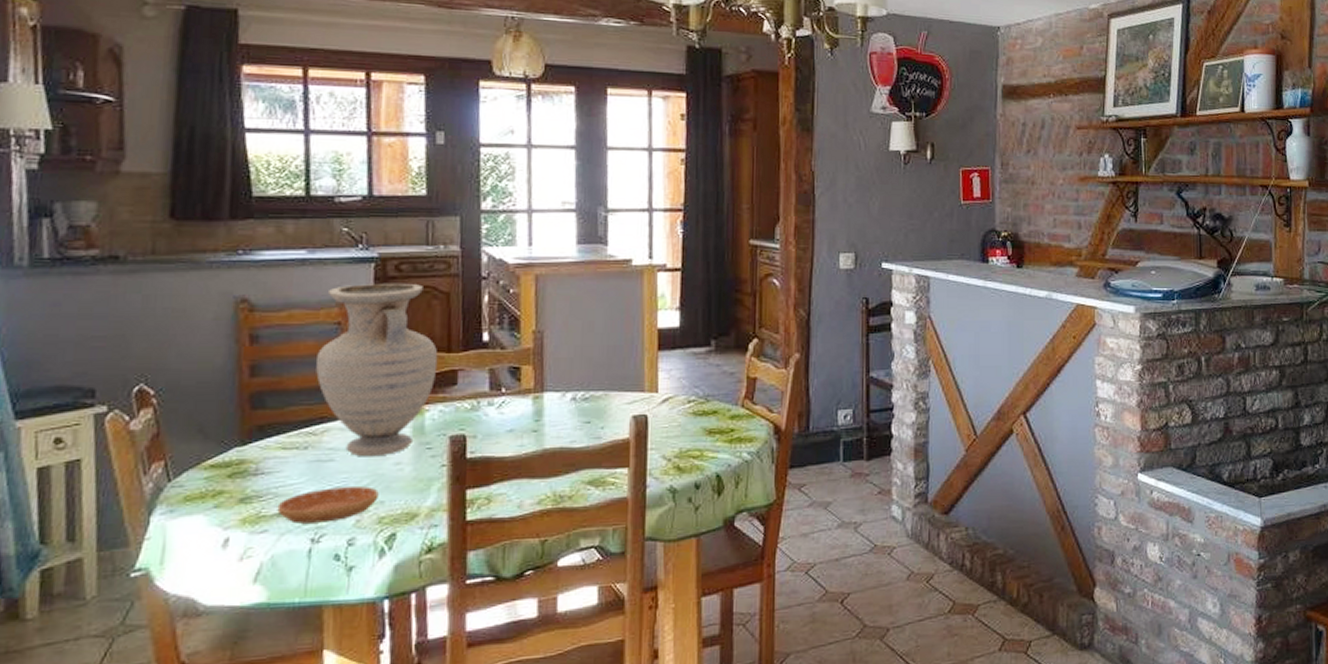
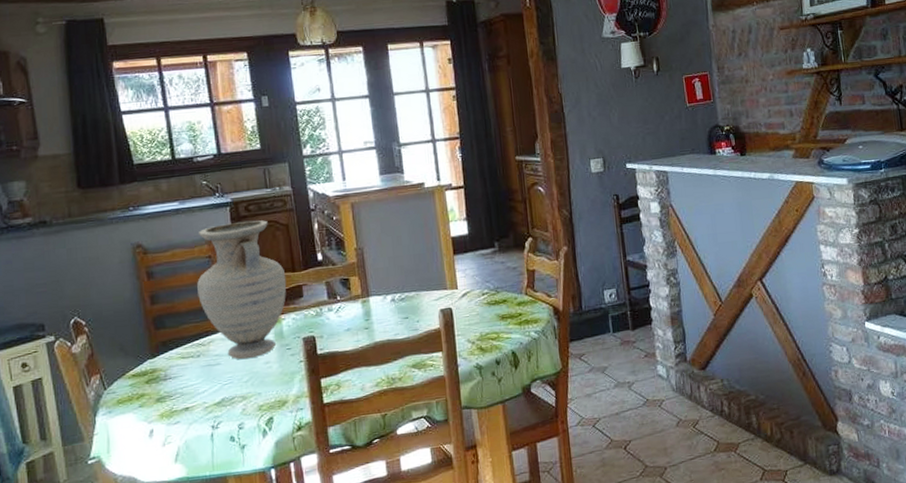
saucer: present [277,486,379,524] -> none [184,382,256,415]

